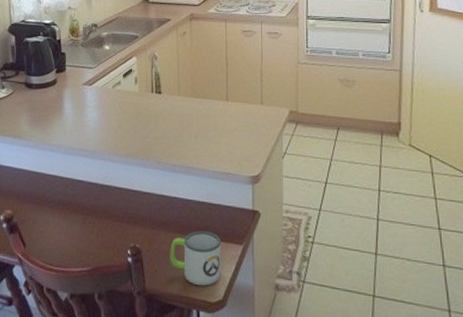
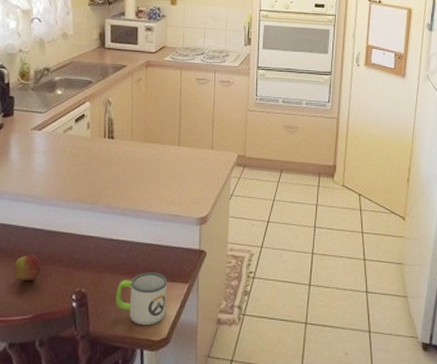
apple: none [71,207,97,233] -> present [13,254,41,280]

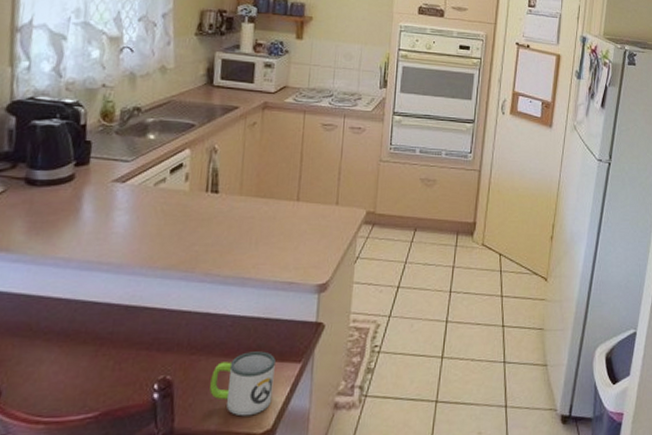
apple: present [13,254,41,280] -> none [76,335,115,369]

